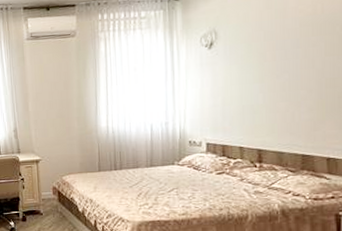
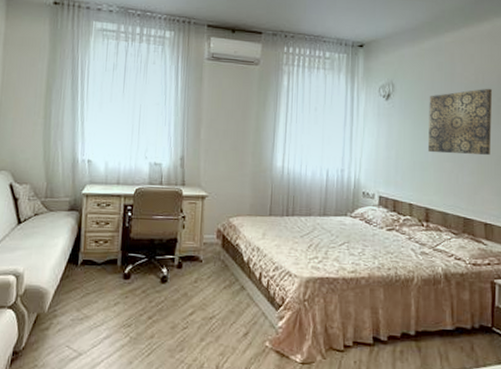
wall art: none [257,17,335,95] -> present [427,88,493,155]

